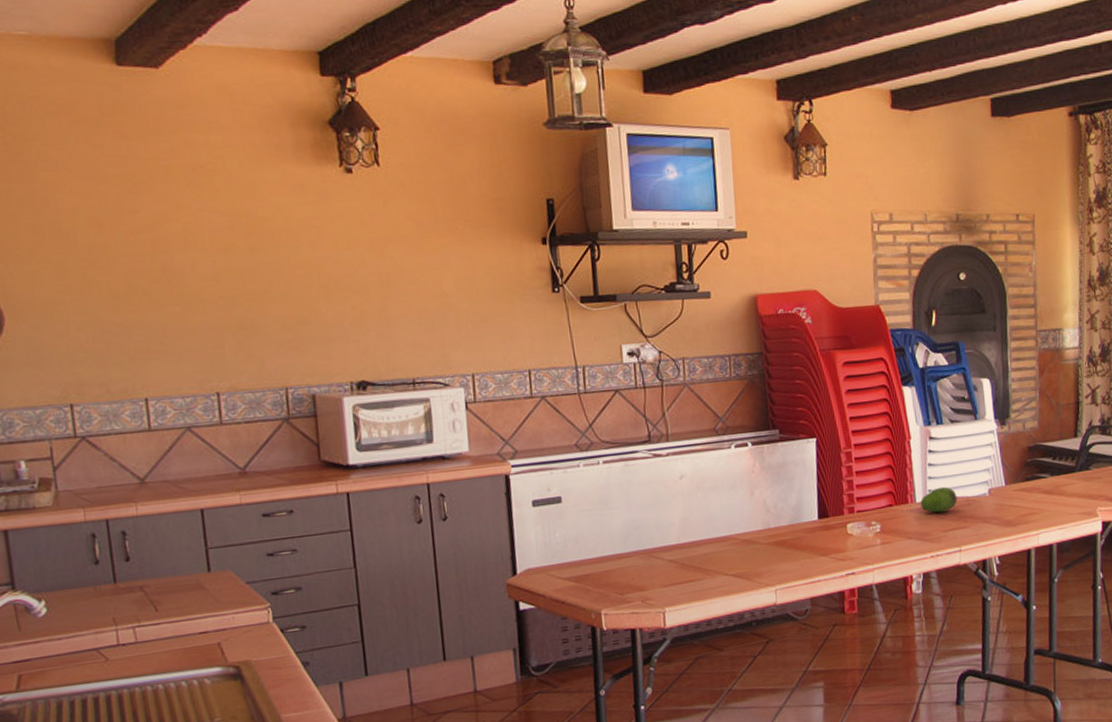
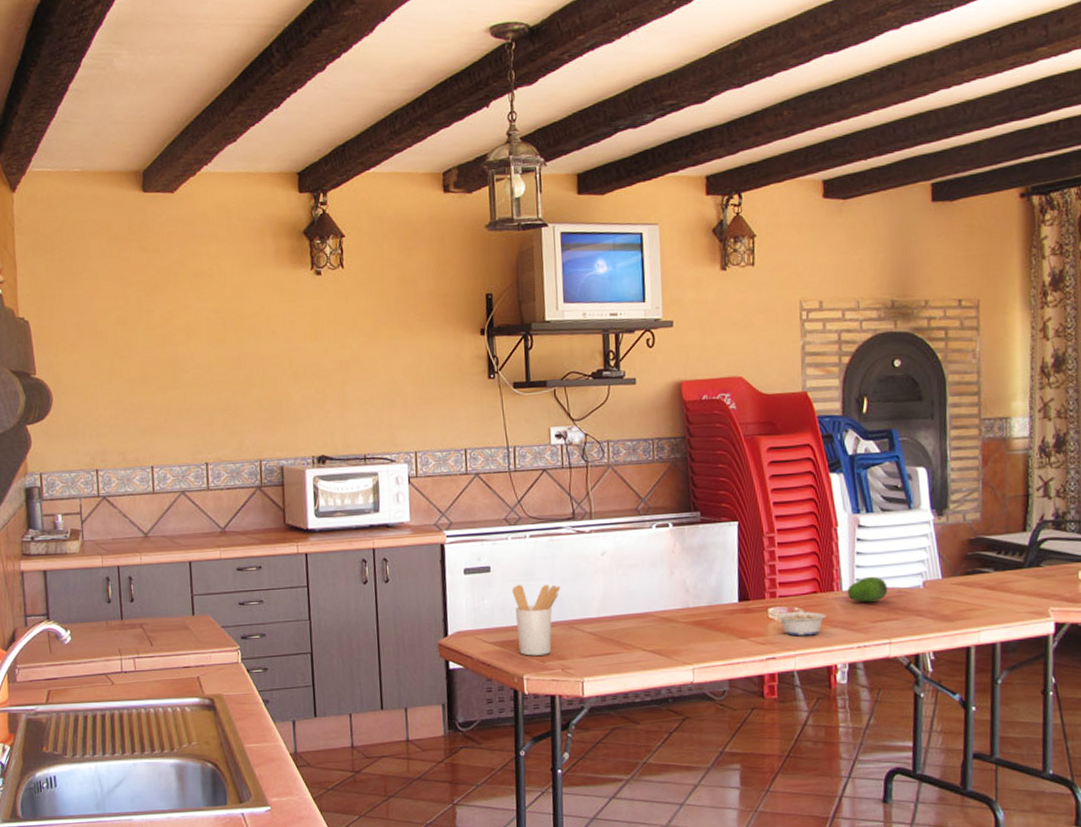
utensil holder: none [586,513,638,590] -> present [512,584,561,656]
legume: none [845,524,902,550] -> present [766,611,827,636]

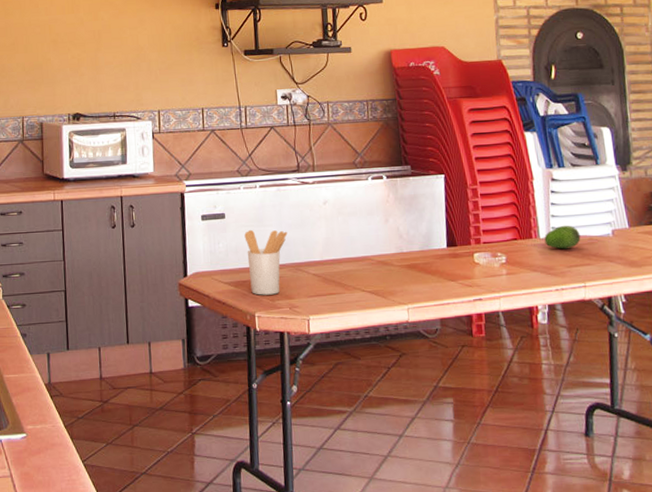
legume: present [766,611,827,636] -> none [472,256,527,279]

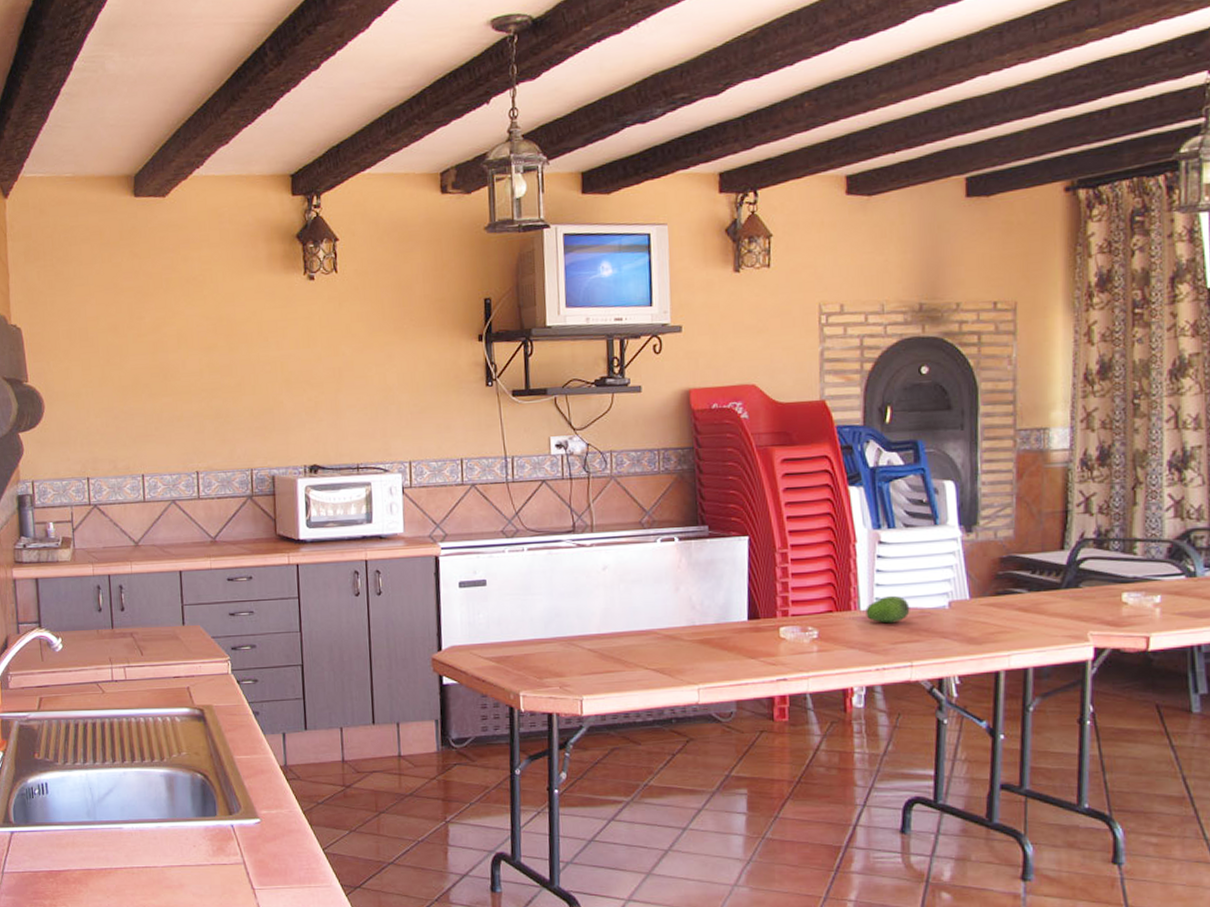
utensil holder: present [244,229,288,295] -> none [508,598,559,672]

